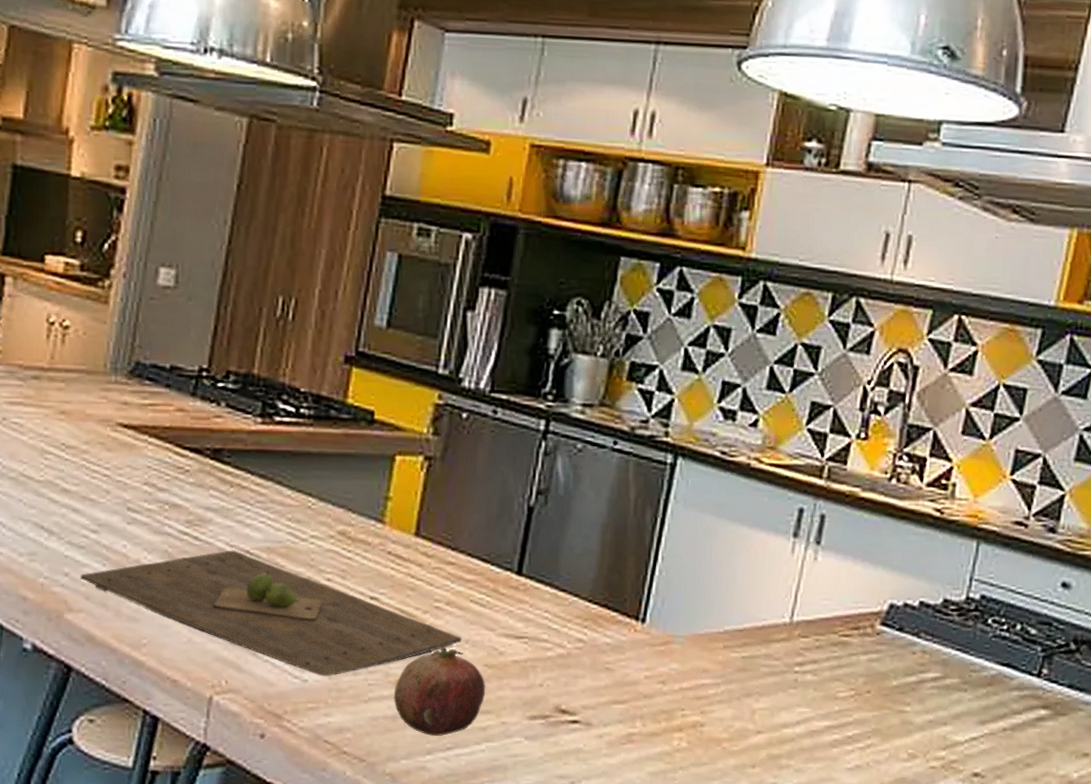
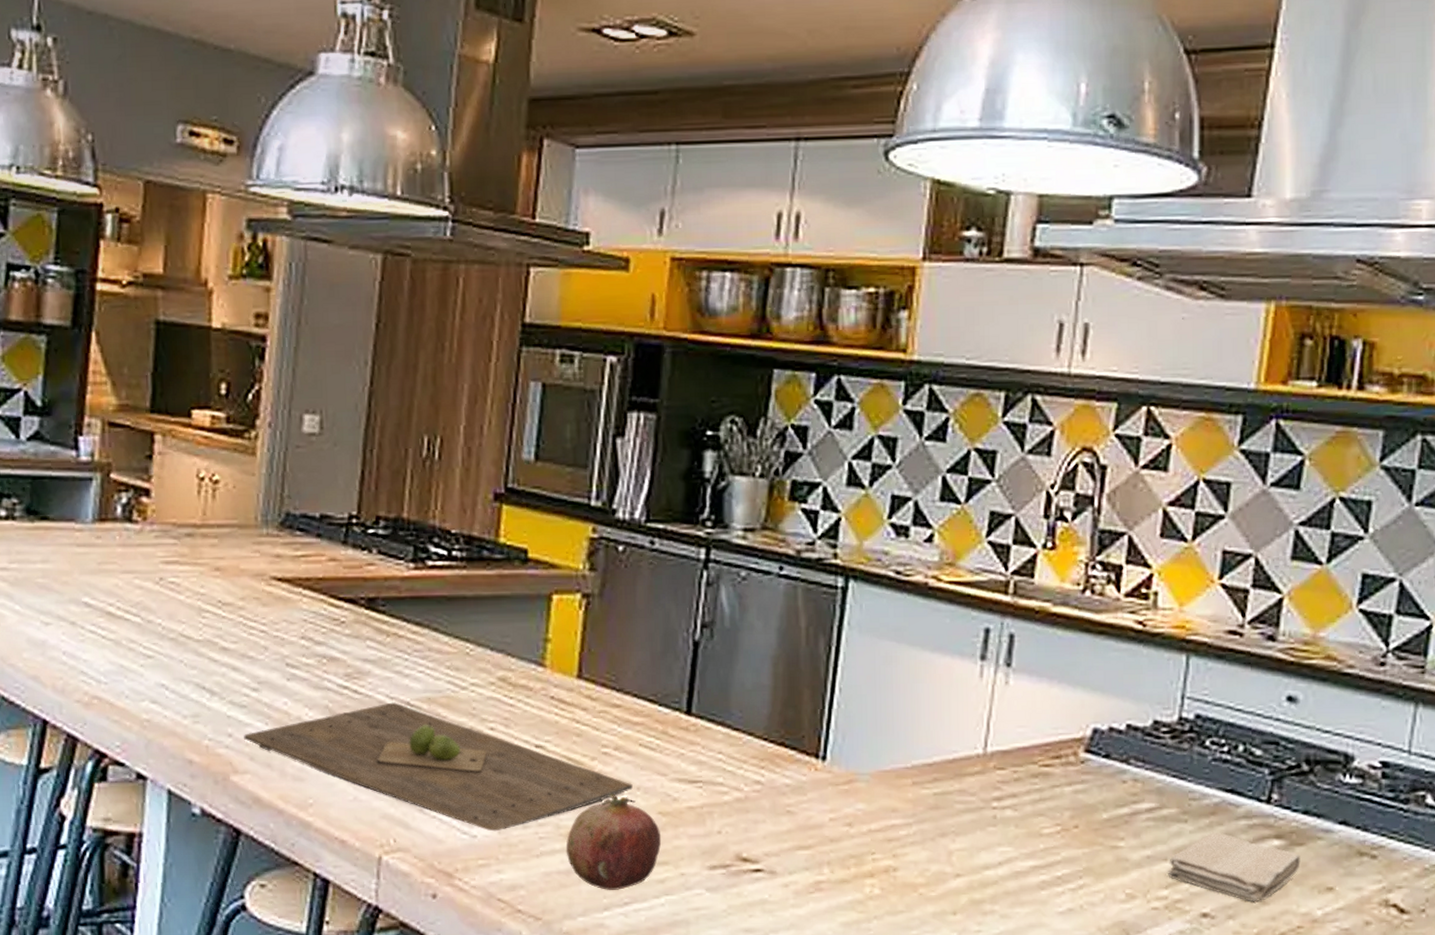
washcloth: none [946,700,1063,764] -> present [1168,831,1301,901]

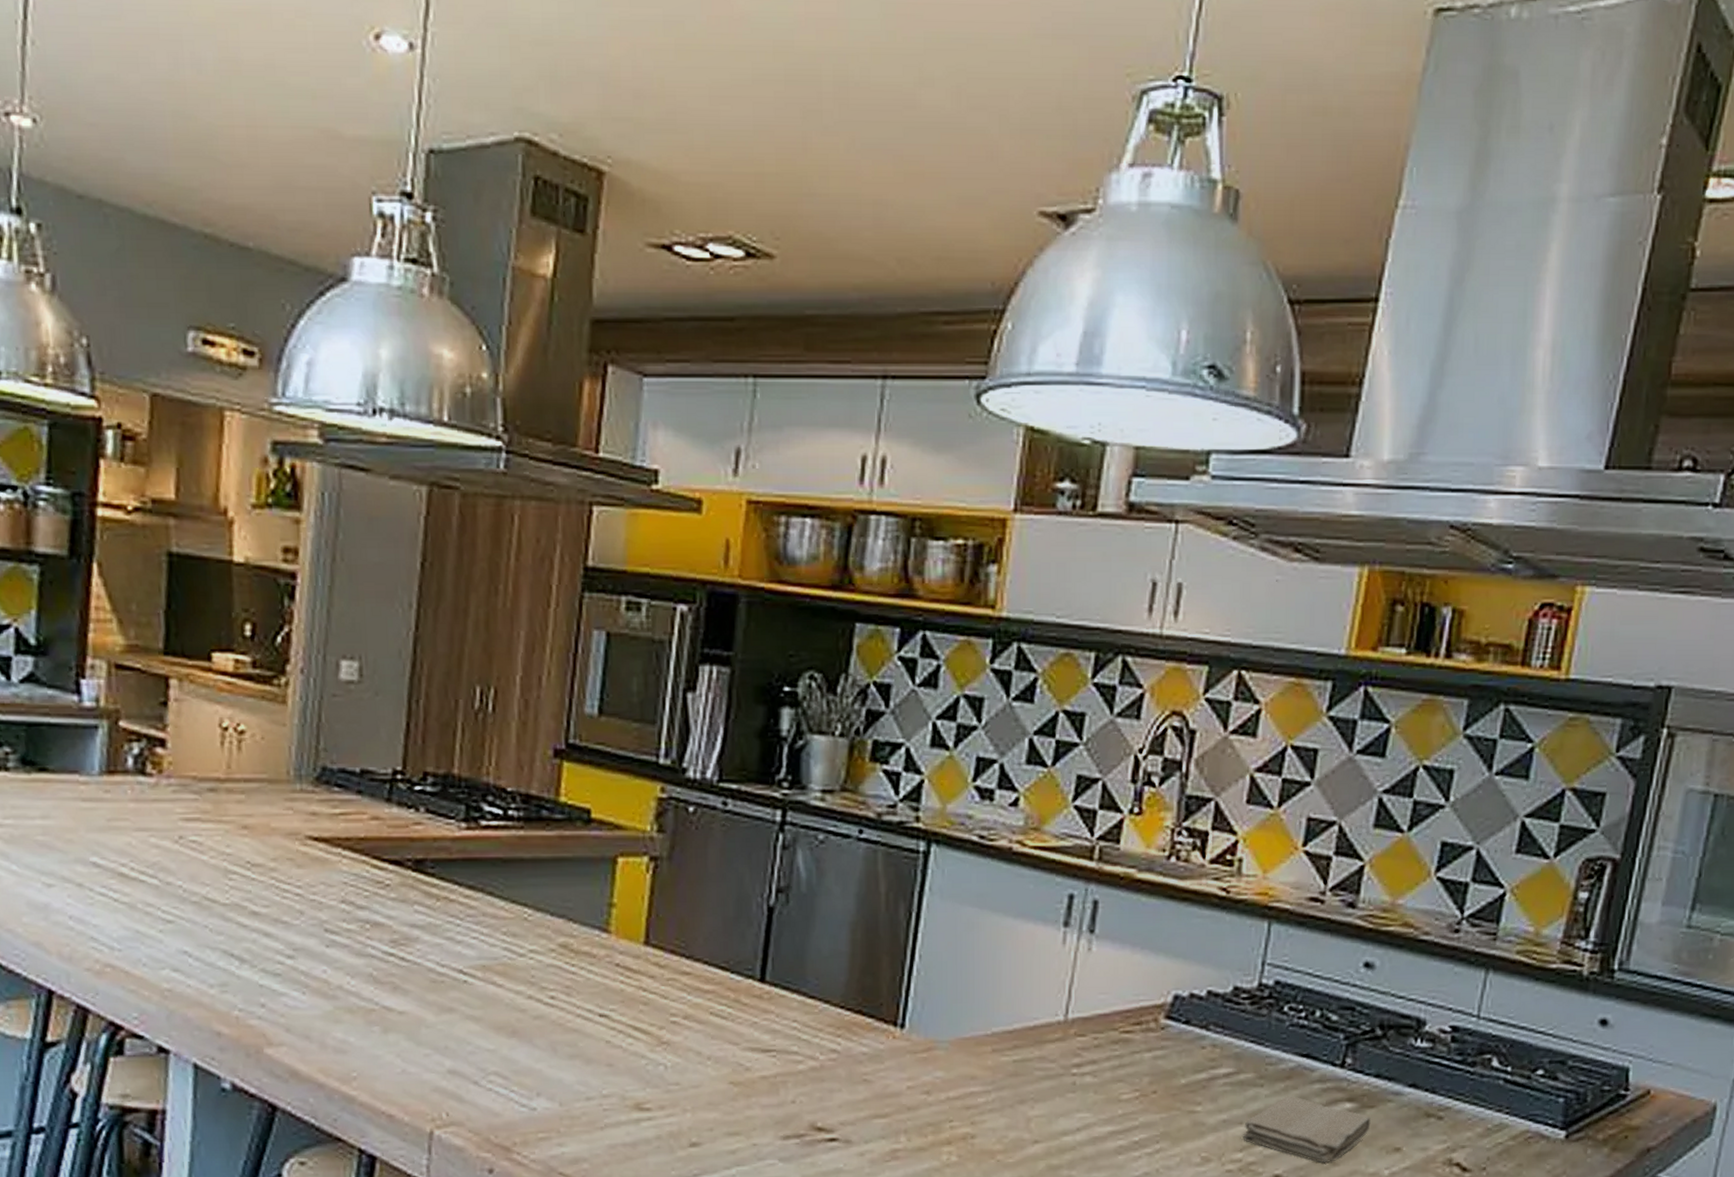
cutting board: present [244,702,633,832] -> none [278,970,703,1104]
fruit: present [565,794,662,890] -> none [631,1064,733,1162]

